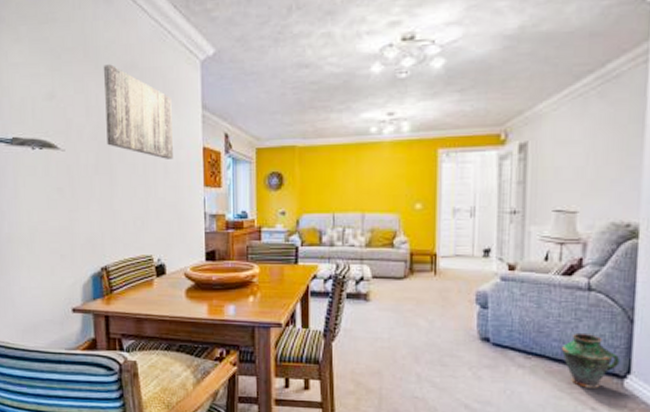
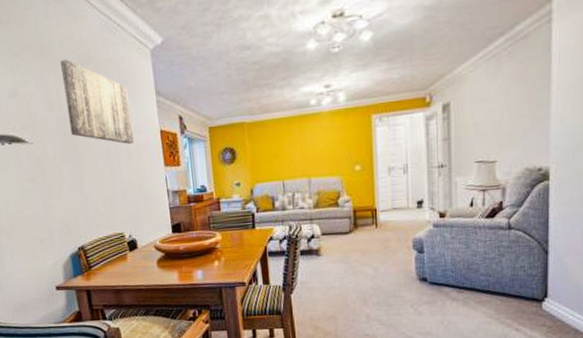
vase: present [561,332,620,388] -> none [488,266,538,313]

